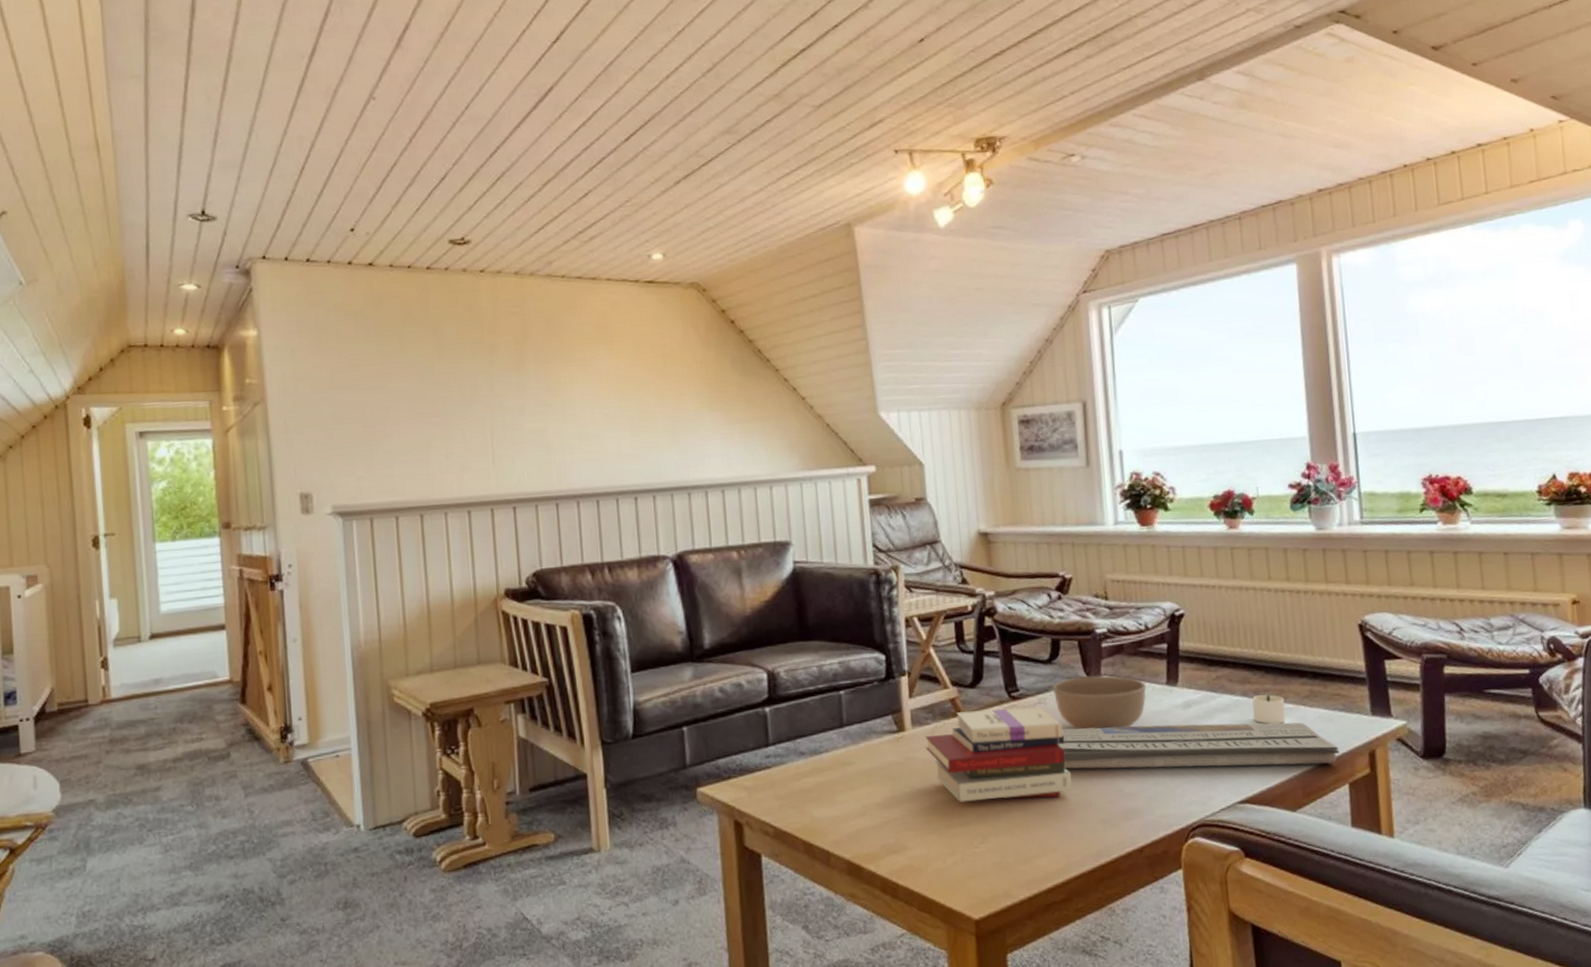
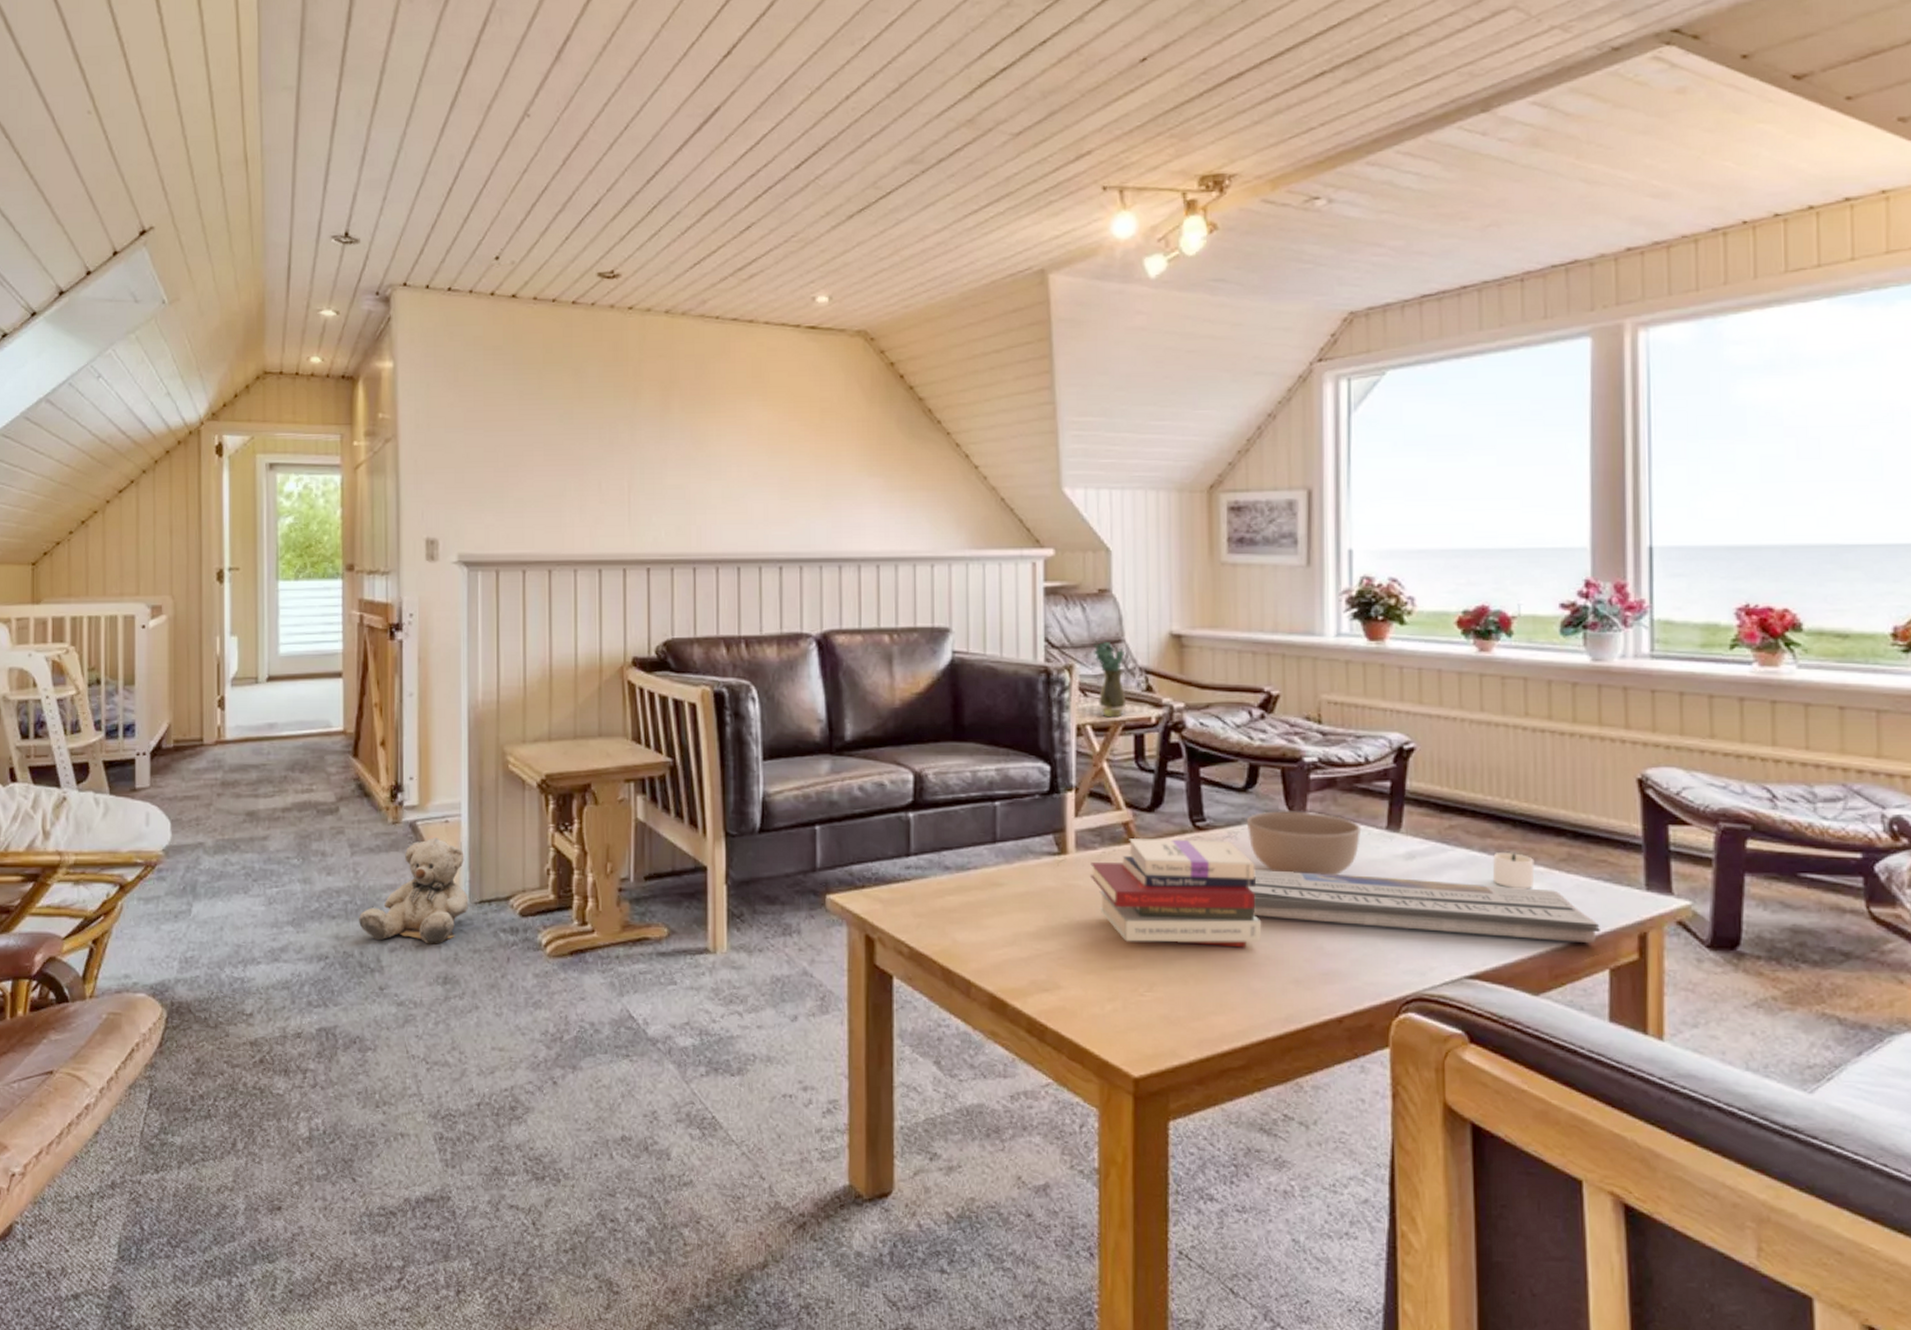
teddy bear: none [257,772,364,875] -> present [359,838,468,944]
vase: none [914,541,946,609] -> present [1093,638,1127,718]

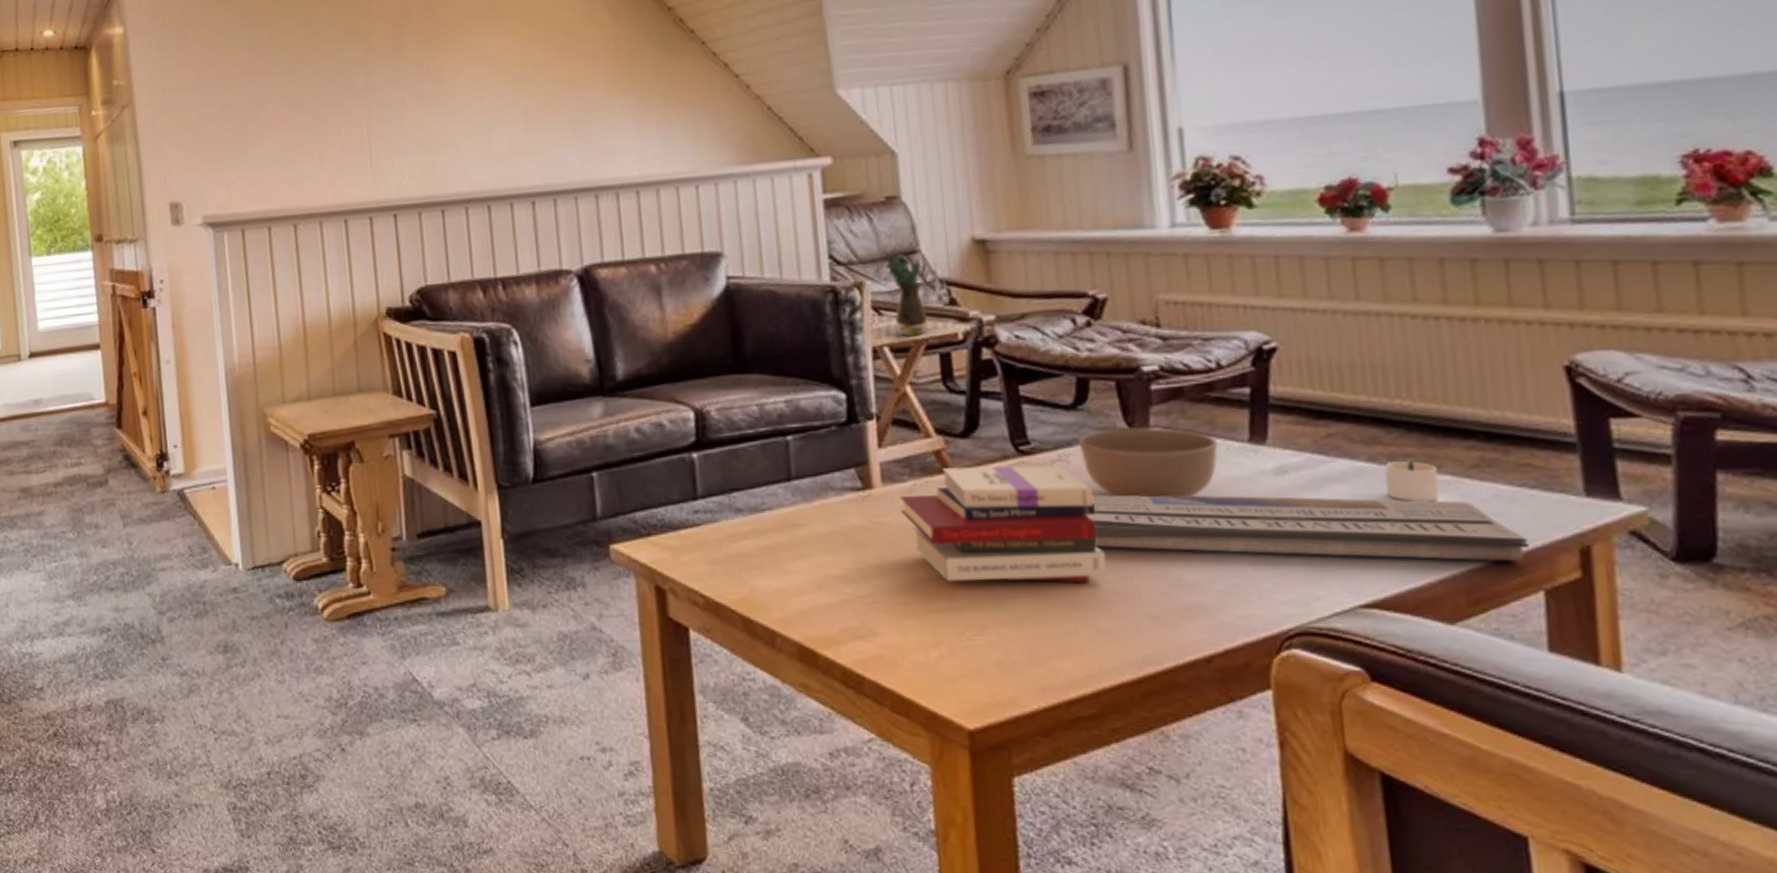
teddy bear: present [359,838,468,944] -> none [136,505,242,613]

